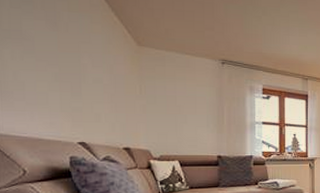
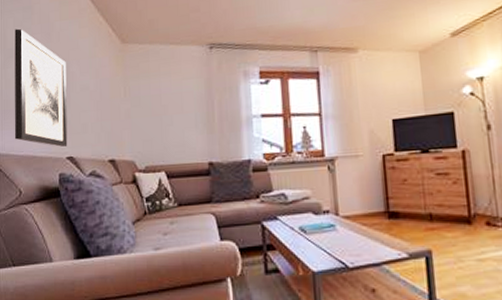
wall art: none [11,10,79,132] -> present [14,28,68,147]

